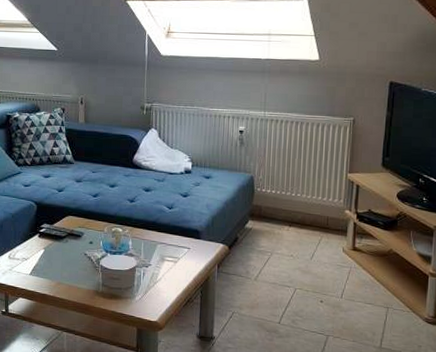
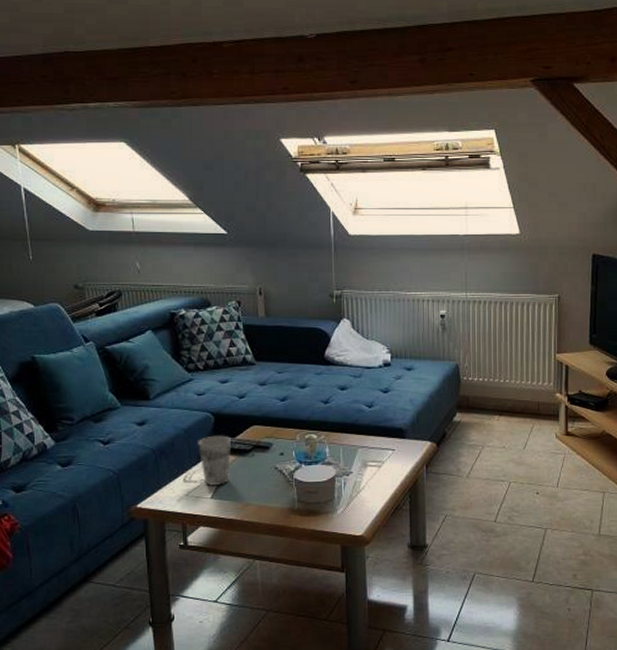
cup: none [22,221,49,265] -> present [198,435,231,486]

